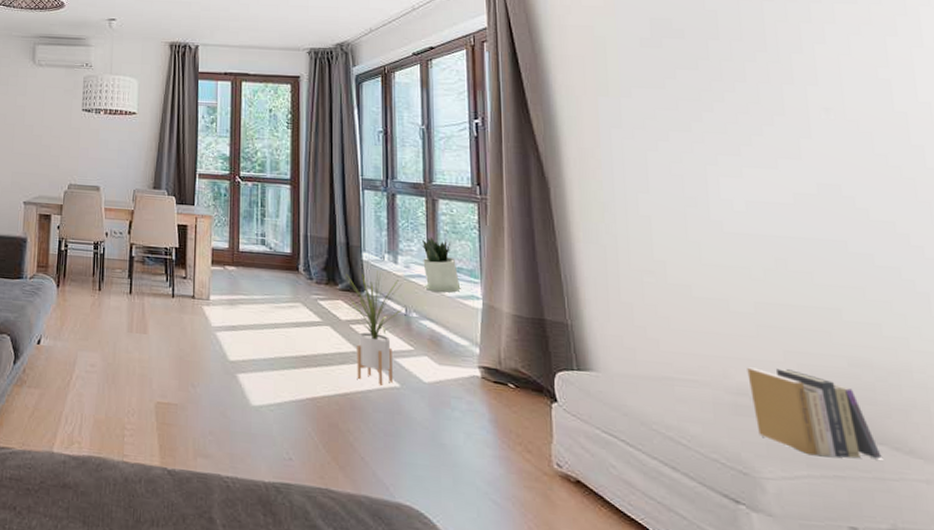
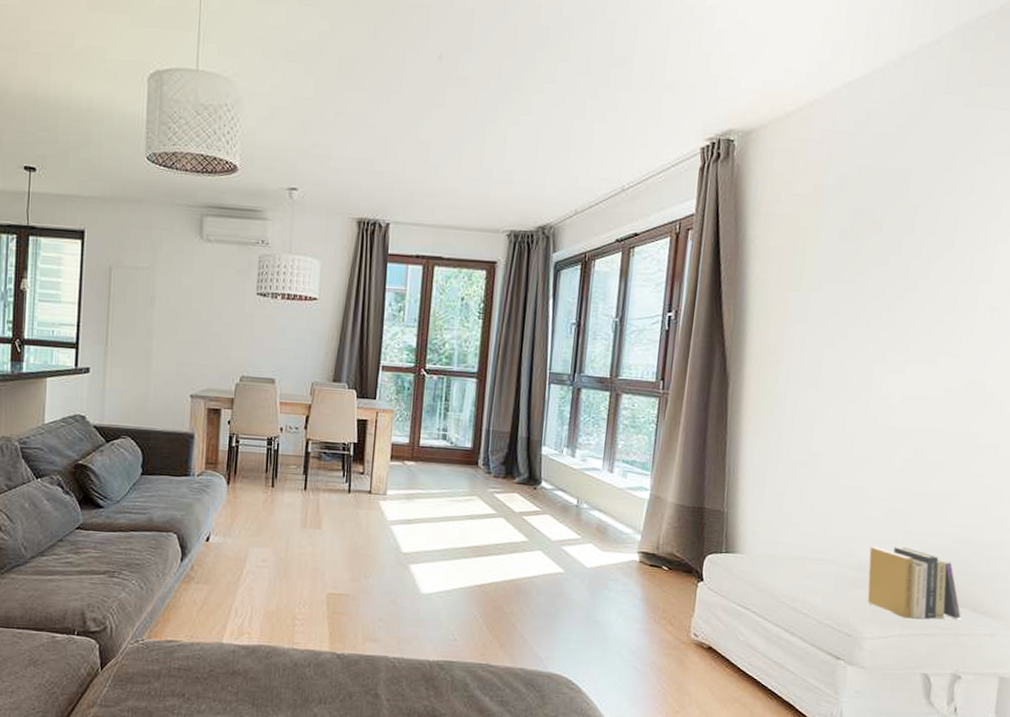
house plant: present [346,269,406,387] -> none [521,463,578,573]
planter: present [421,237,464,293] -> none [598,431,635,485]

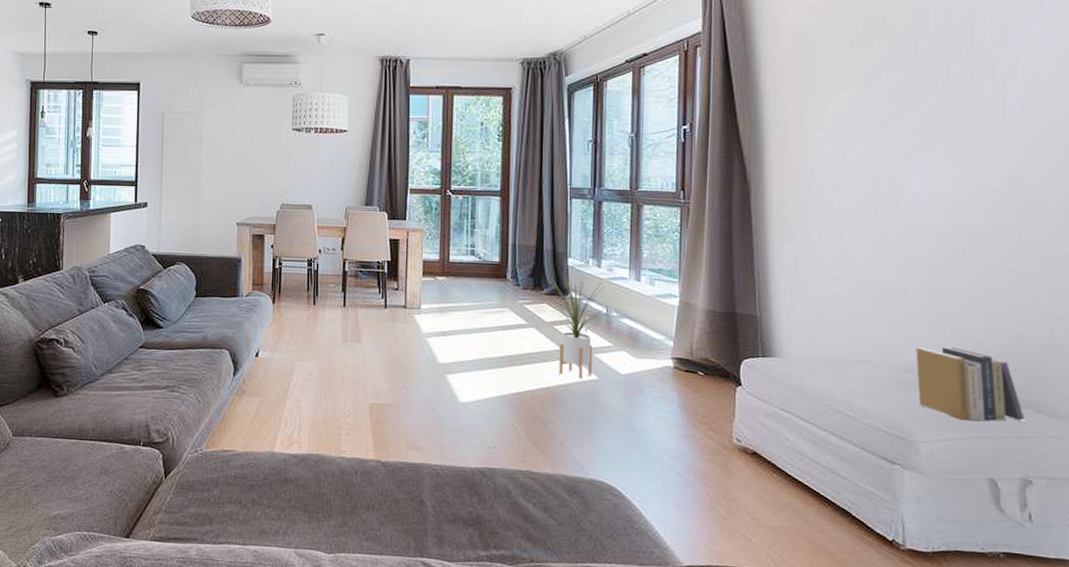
house plant: none [521,463,578,573] -> present [551,274,607,380]

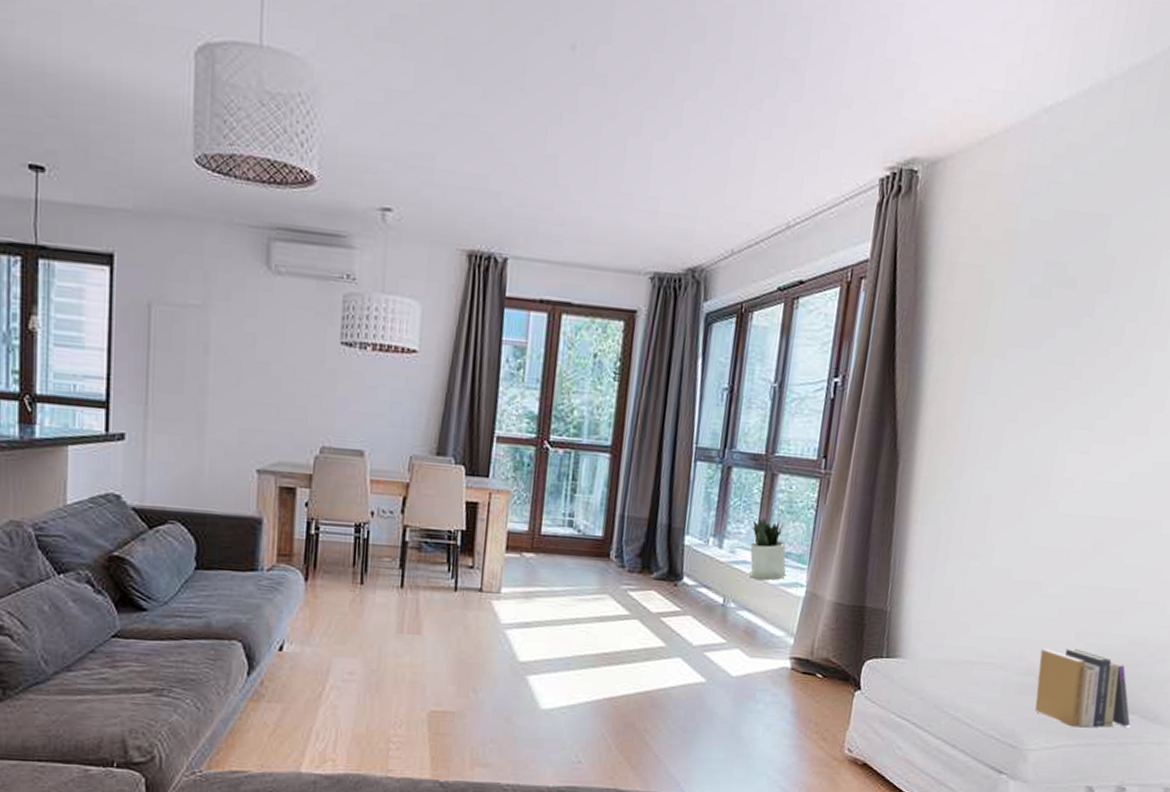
house plant: present [551,274,607,380] -> none [659,555,725,683]
planter: none [625,241,663,292] -> present [748,518,789,580]

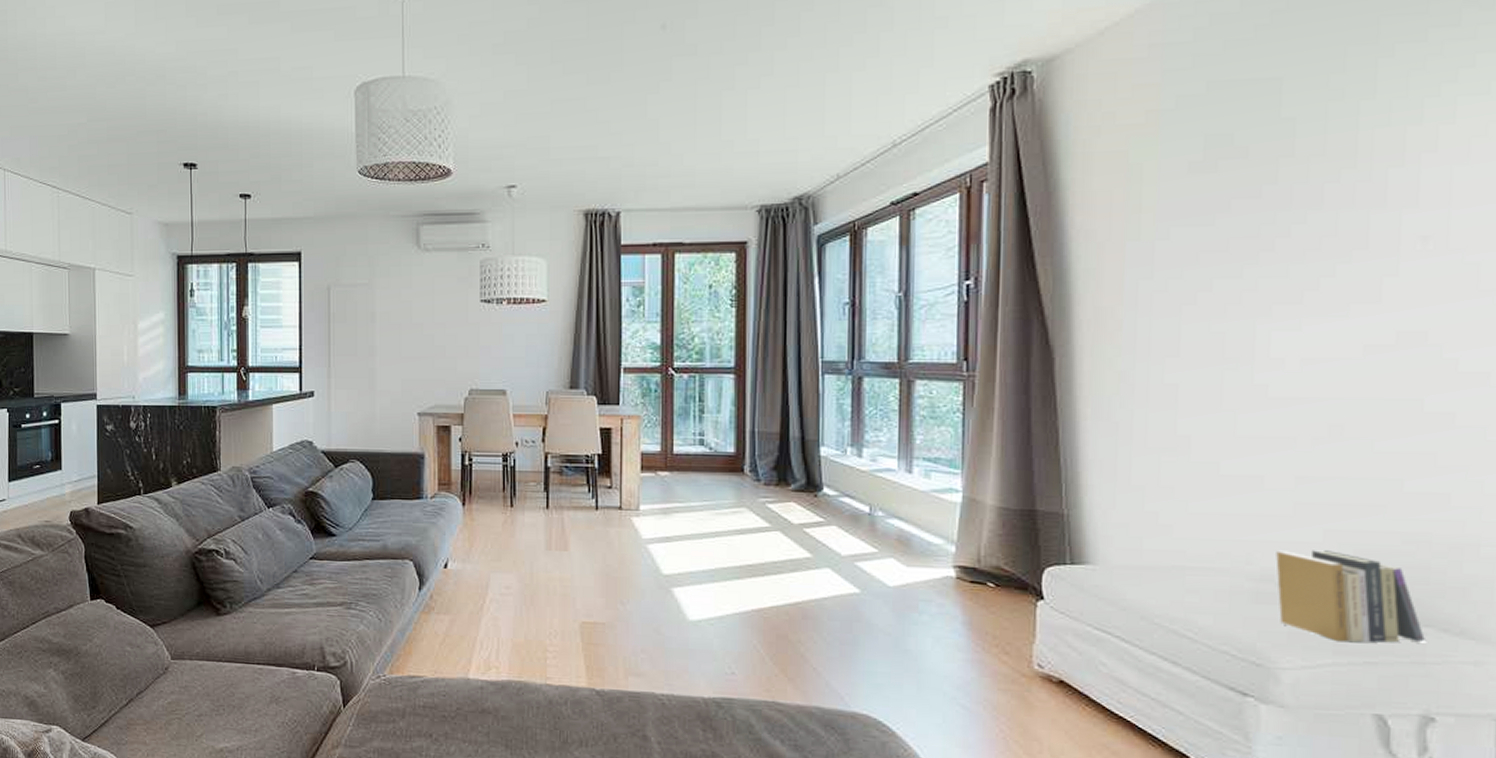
planter: present [748,518,789,580] -> none [892,425,941,486]

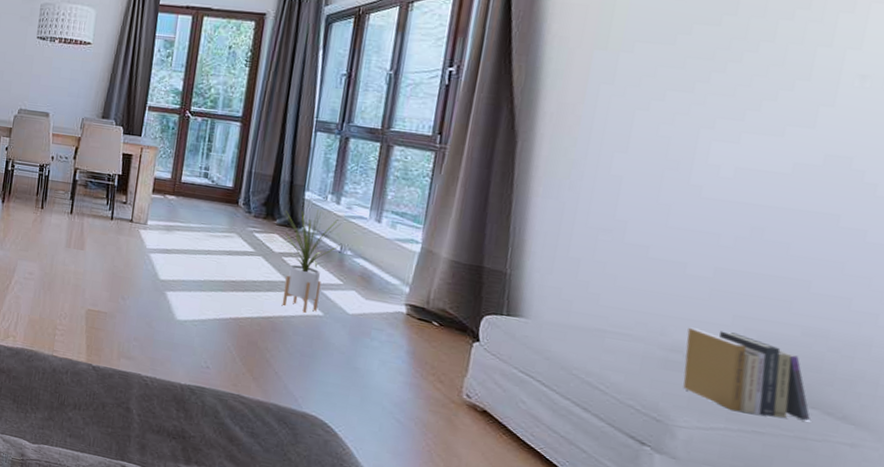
house plant: none [799,466,870,593] -> present [281,207,342,314]

